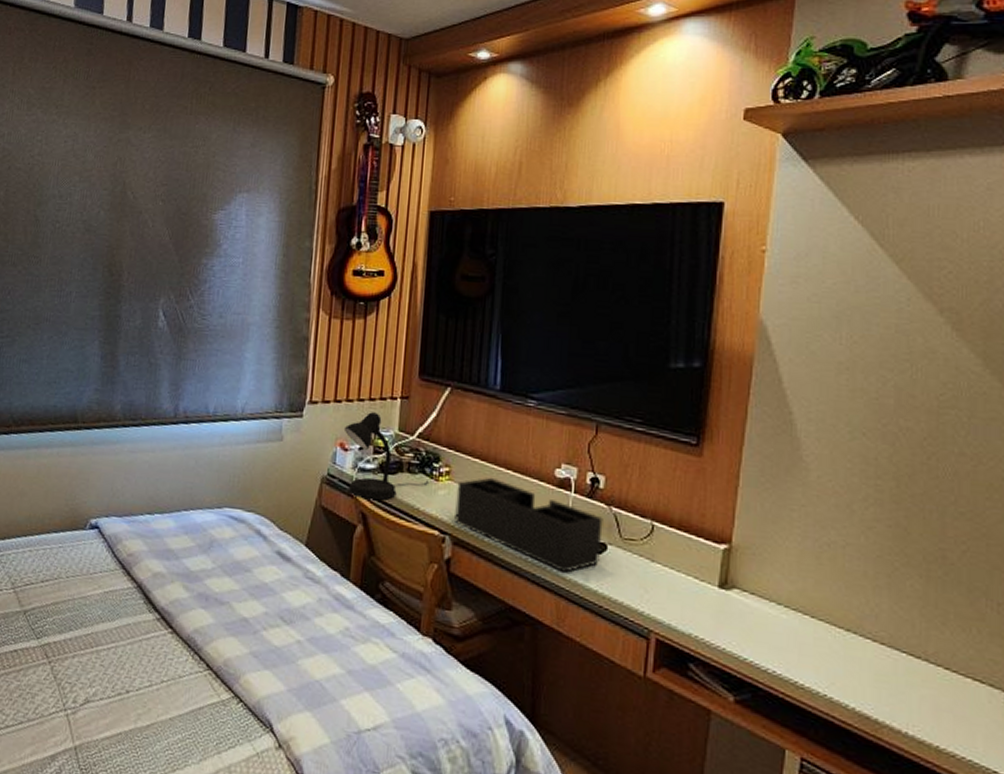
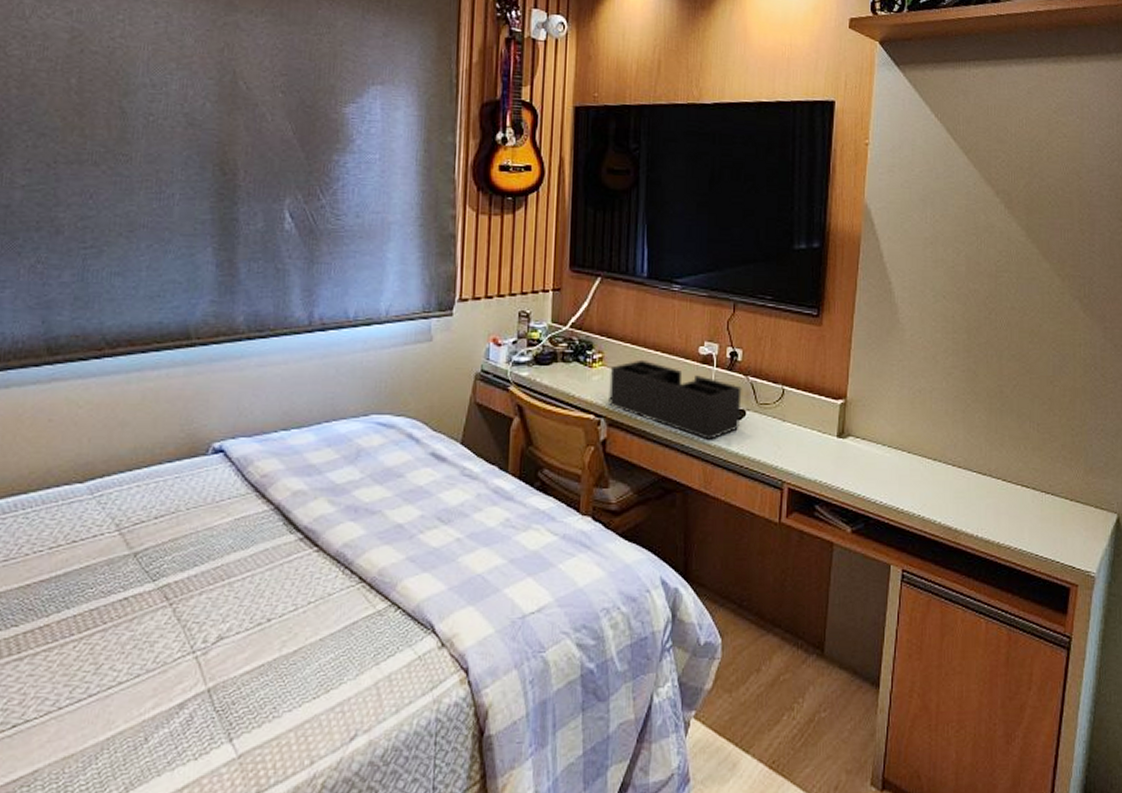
desk lamp: present [343,412,428,500] -> none [496,306,582,392]

